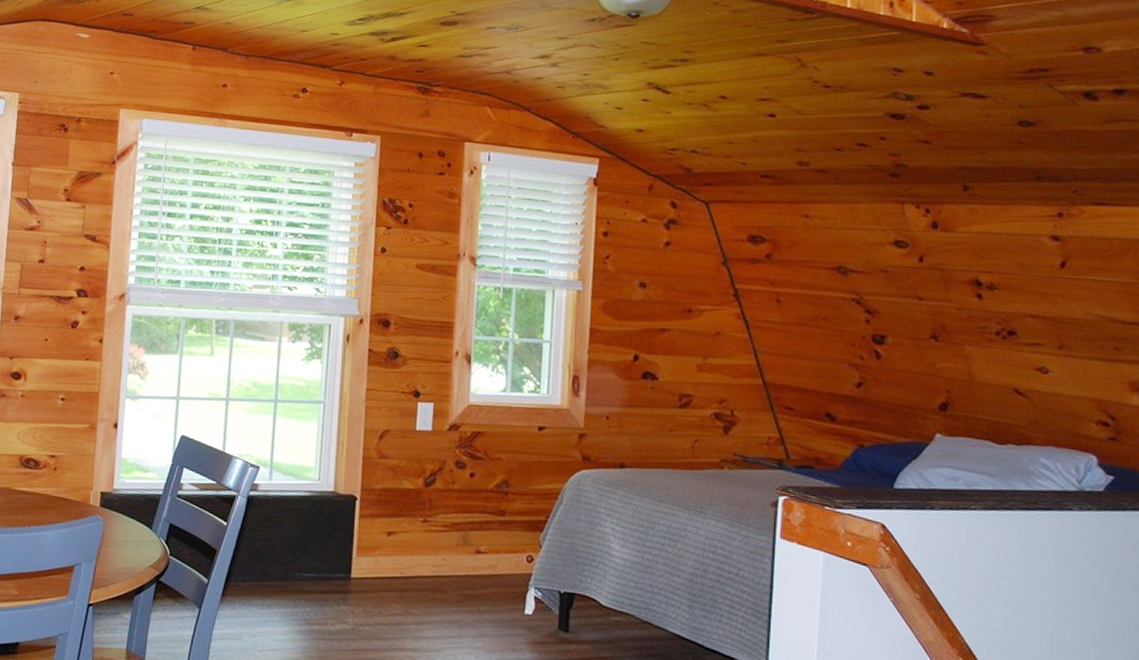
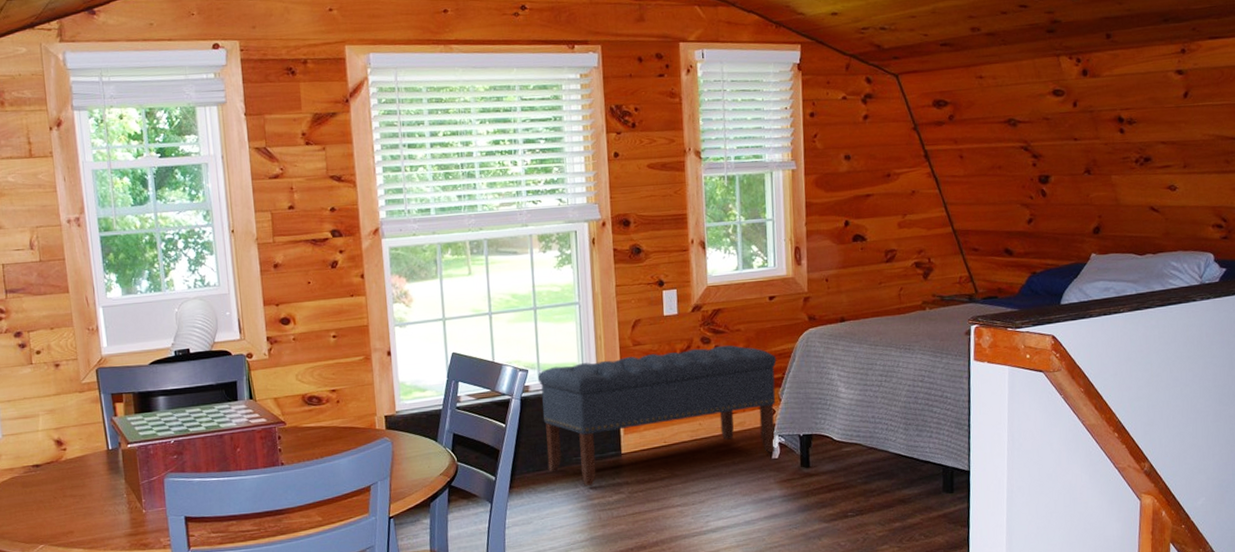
bench: none [267,467,541,609] -> present [538,345,777,486]

